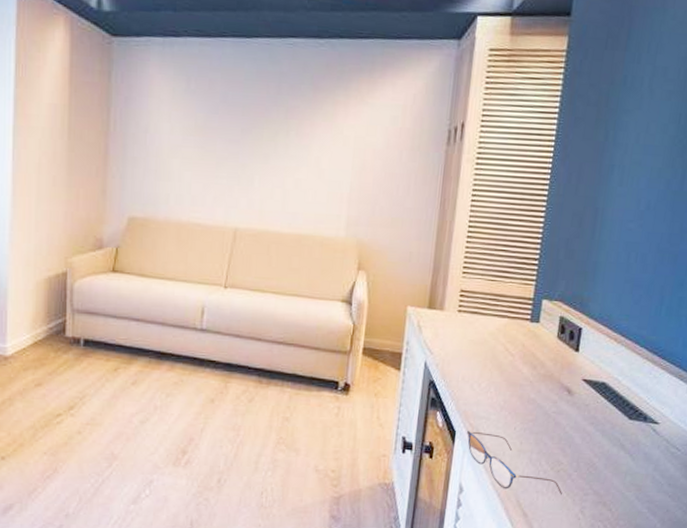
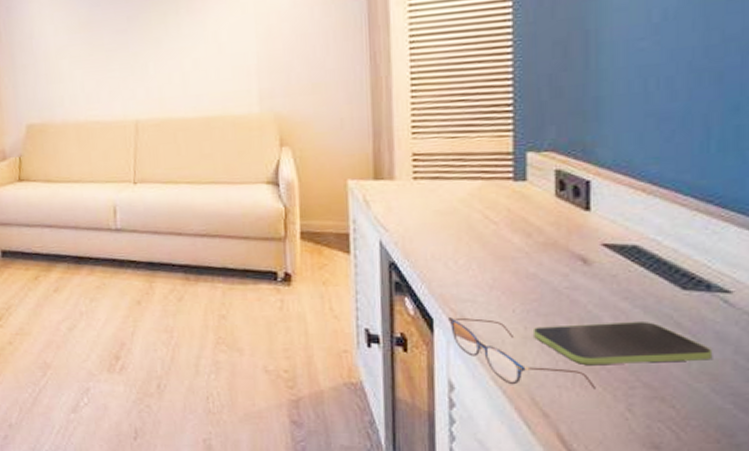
phone: none [525,442,641,476] -> present [532,322,713,366]

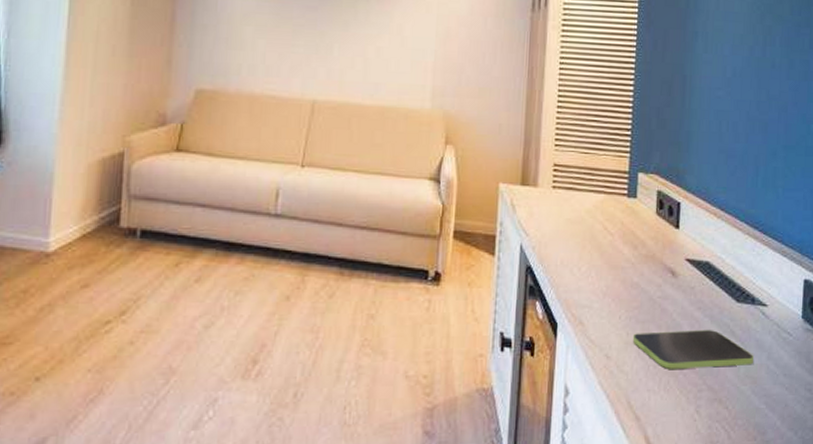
glasses: present [448,317,596,390] -> none [569,322,675,393]

